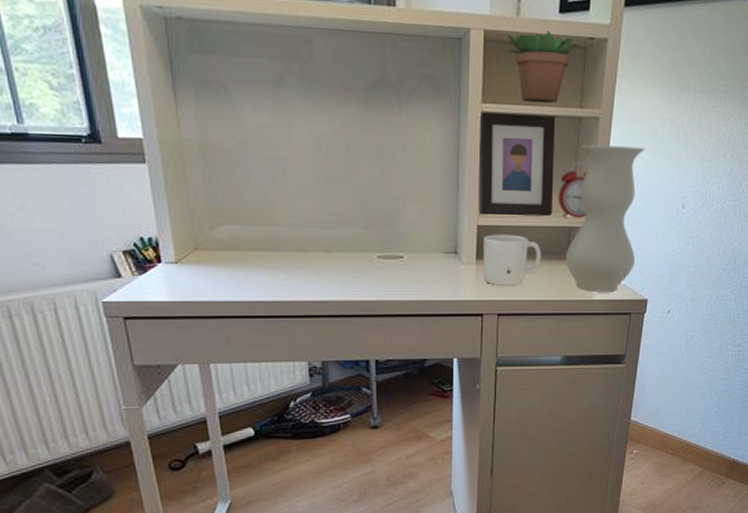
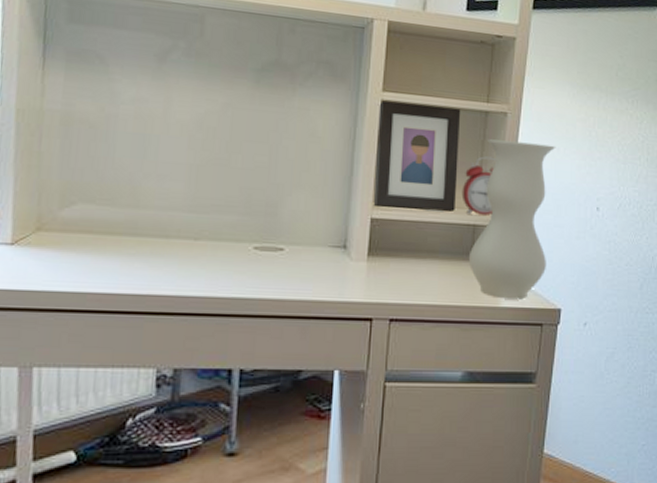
mug: present [484,234,541,287] -> none [375,228,442,289]
succulent plant: present [506,31,576,104] -> none [411,25,483,96]

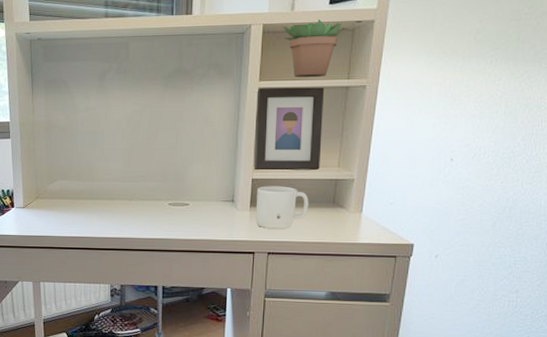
mug: none [375,228,442,289] -> present [256,186,309,230]
succulent plant: none [411,25,483,96] -> present [282,19,344,78]
alarm clock: present [461,156,497,216] -> none [325,124,356,172]
vase: present [468,139,556,300] -> none [331,109,412,237]

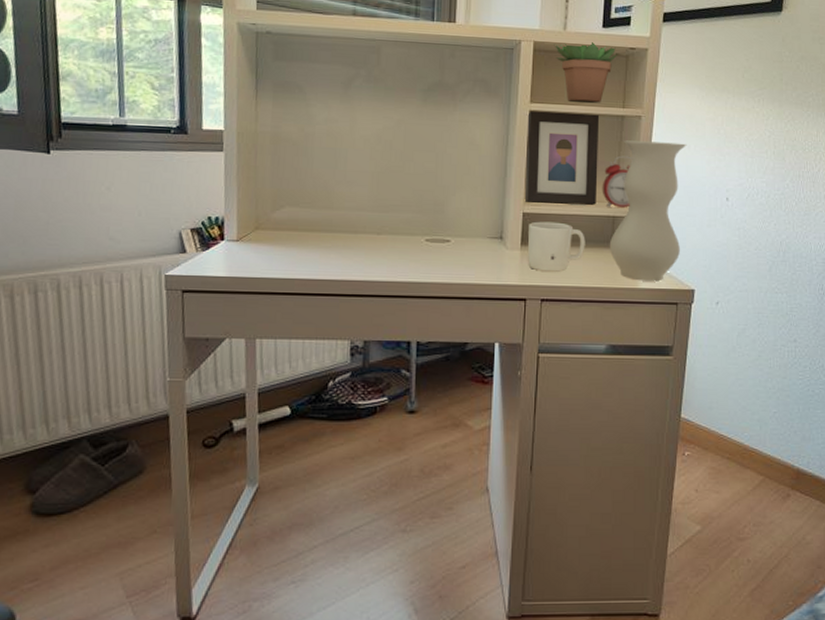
alarm clock: none [325,124,356,172] -> present [602,155,633,208]
vase: none [331,109,412,237] -> present [609,140,687,282]

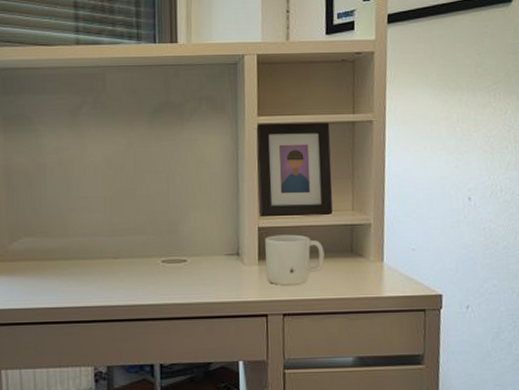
succulent plant: present [554,42,618,104] -> none [277,50,344,113]
alarm clock: present [602,155,633,208] -> none [337,162,368,217]
vase: present [609,140,687,282] -> none [349,145,424,289]

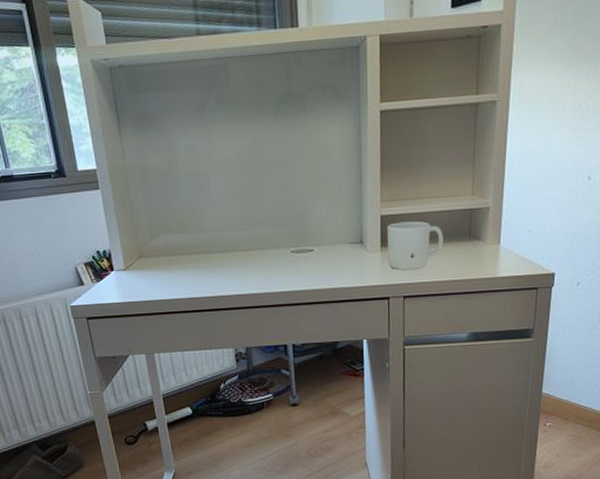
picture frame: present [256,122,333,218] -> none [378,105,453,206]

